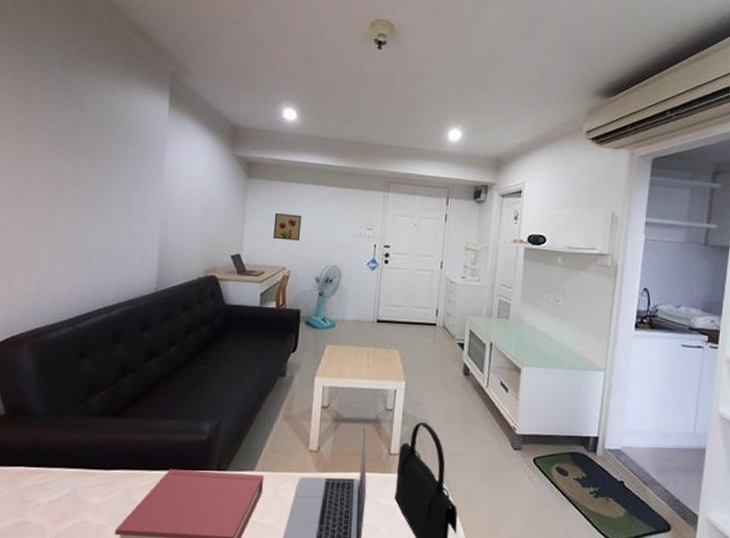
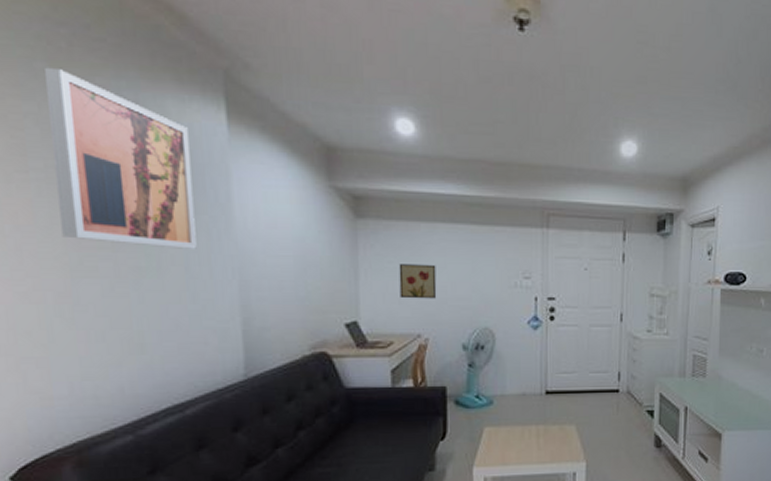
wall art: none [51,69,143,195] -> present [43,67,197,249]

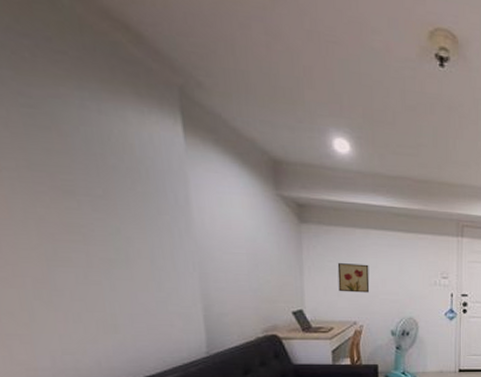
wall art: present [43,67,197,249] -> none [9,75,161,245]

